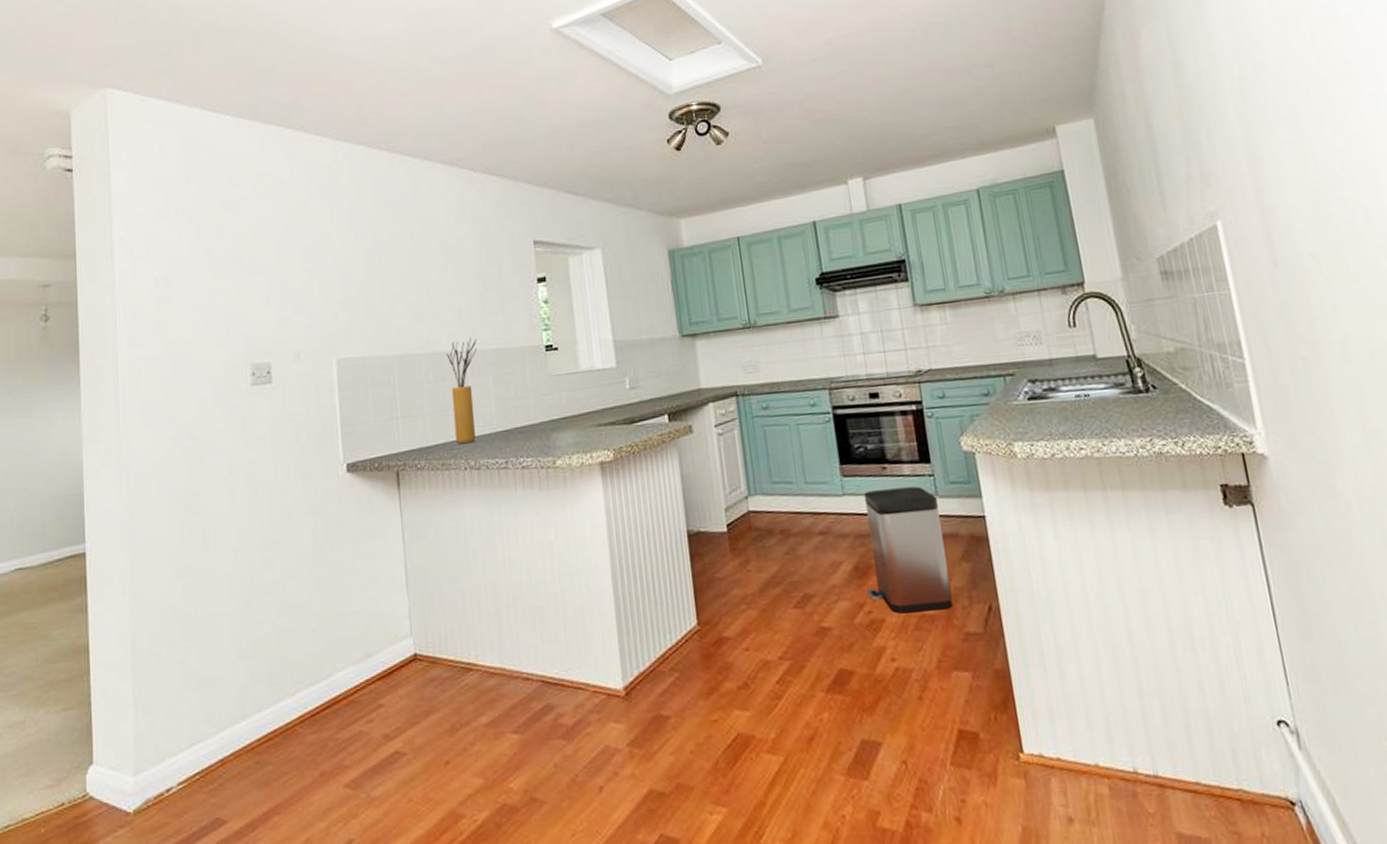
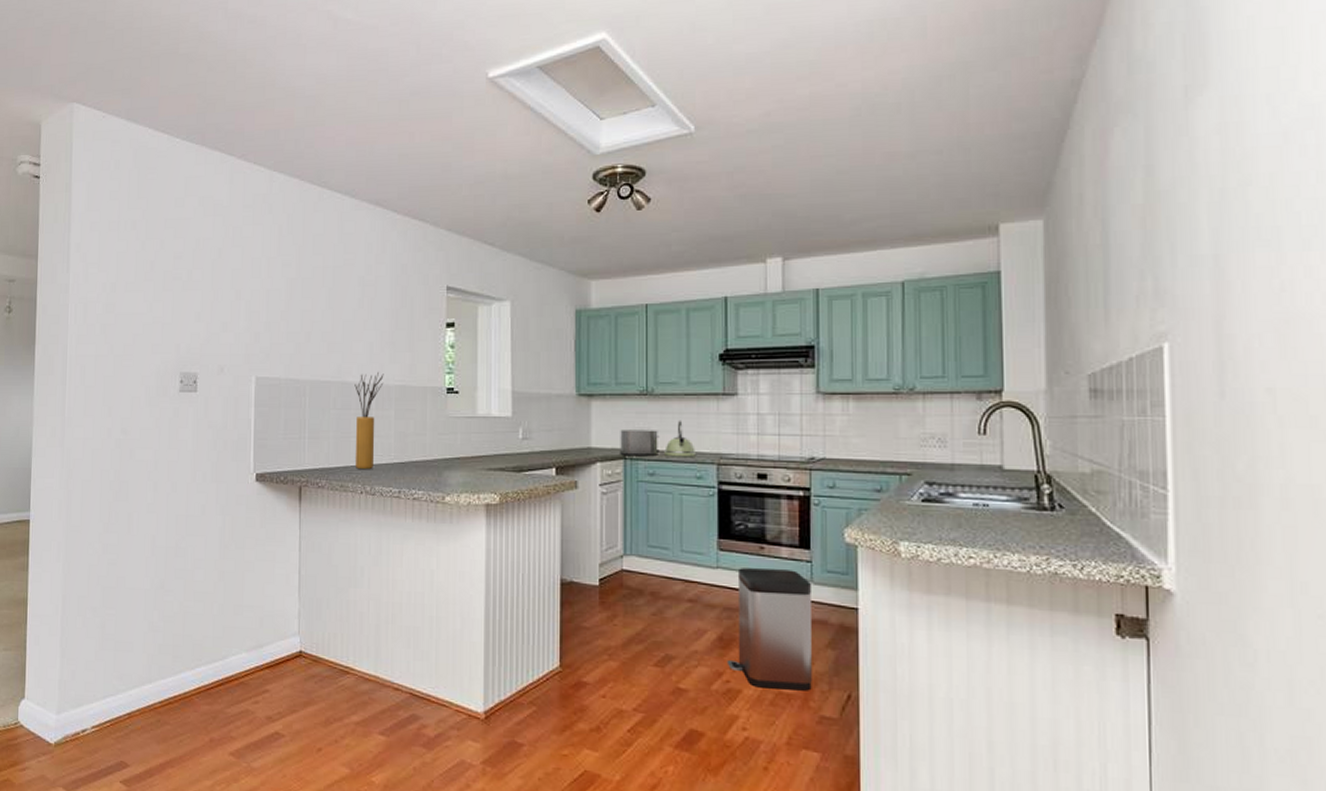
toaster: none [728,362,771,393] -> present [620,430,660,457]
kettle: none [774,349,808,389] -> present [663,420,697,458]

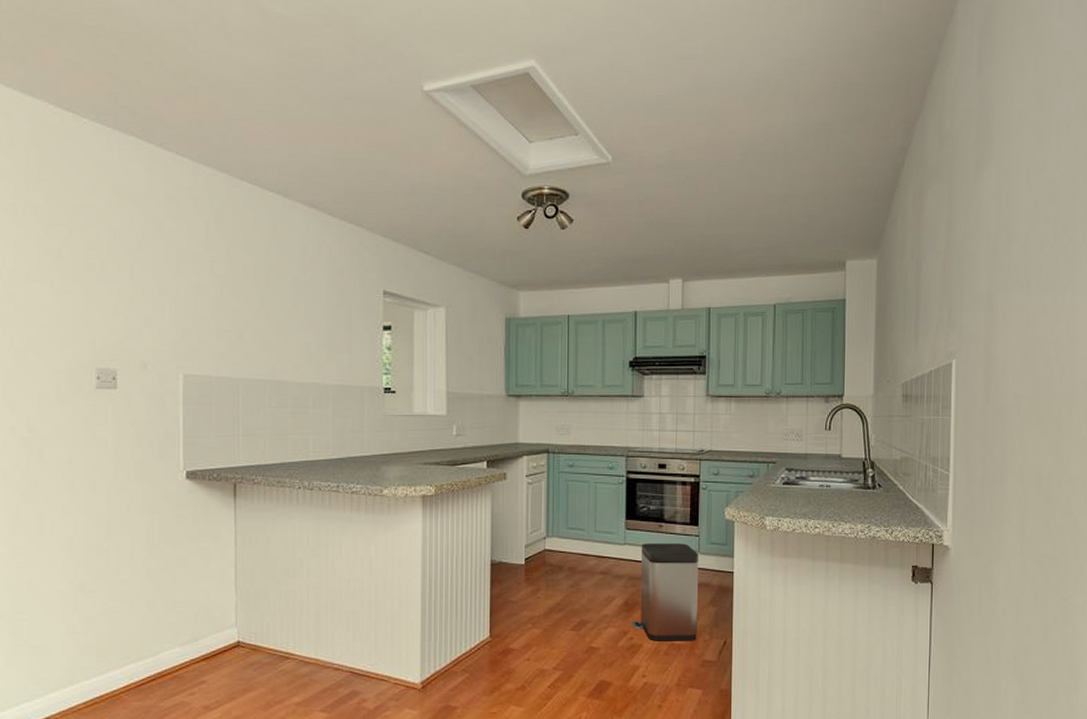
vase: present [354,371,384,470] -> none [291,370,321,466]
toaster: present [620,430,660,457] -> none [544,427,578,451]
kettle: present [663,420,697,458] -> none [581,418,610,451]

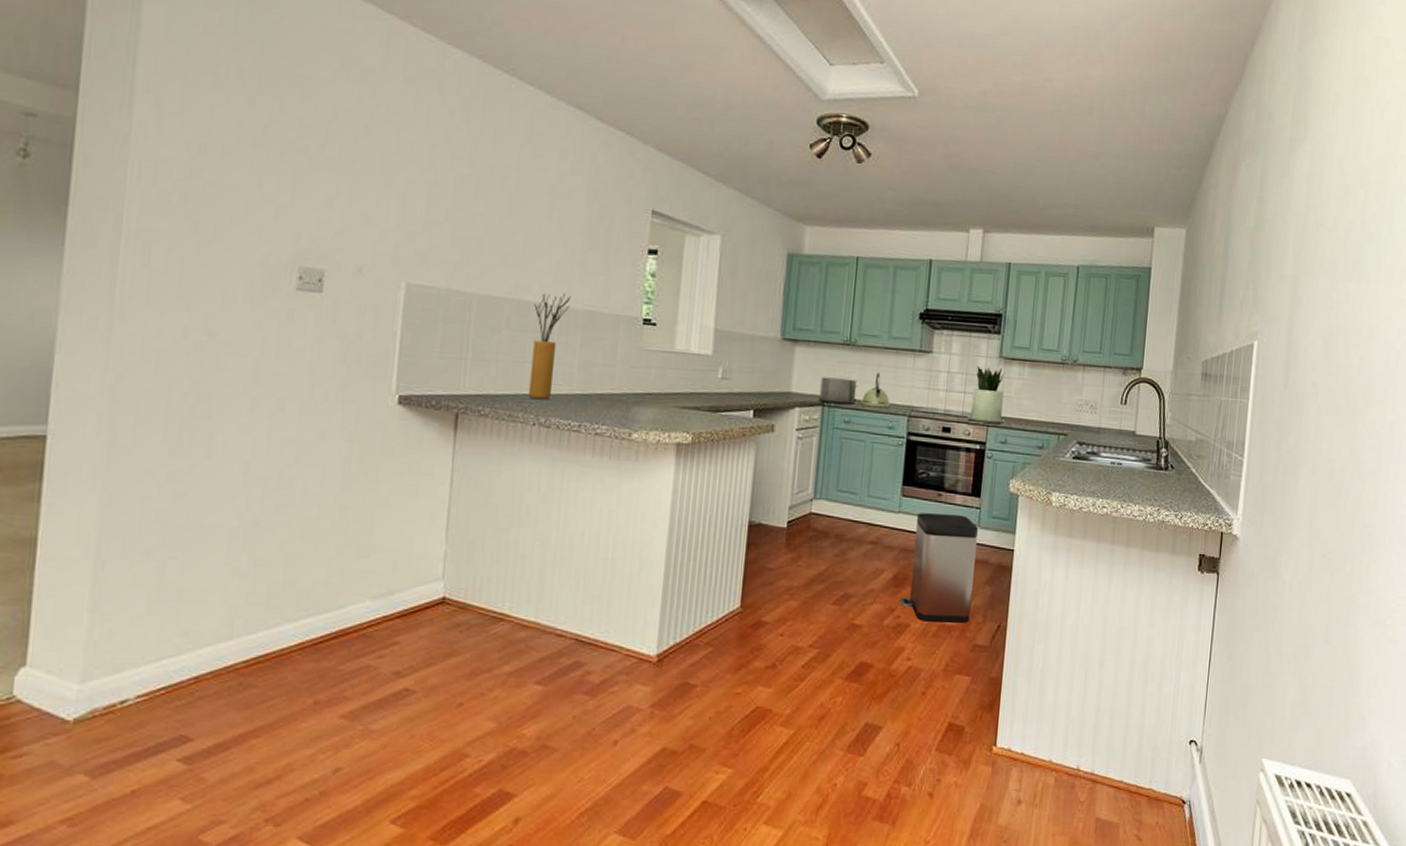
vase: none [291,370,321,466] -> present [529,292,571,400]
toaster: none [544,427,578,451] -> present [819,377,858,406]
kettle: none [581,418,610,451] -> present [859,372,891,409]
planter: none [680,405,716,458] -> present [967,365,1005,425]

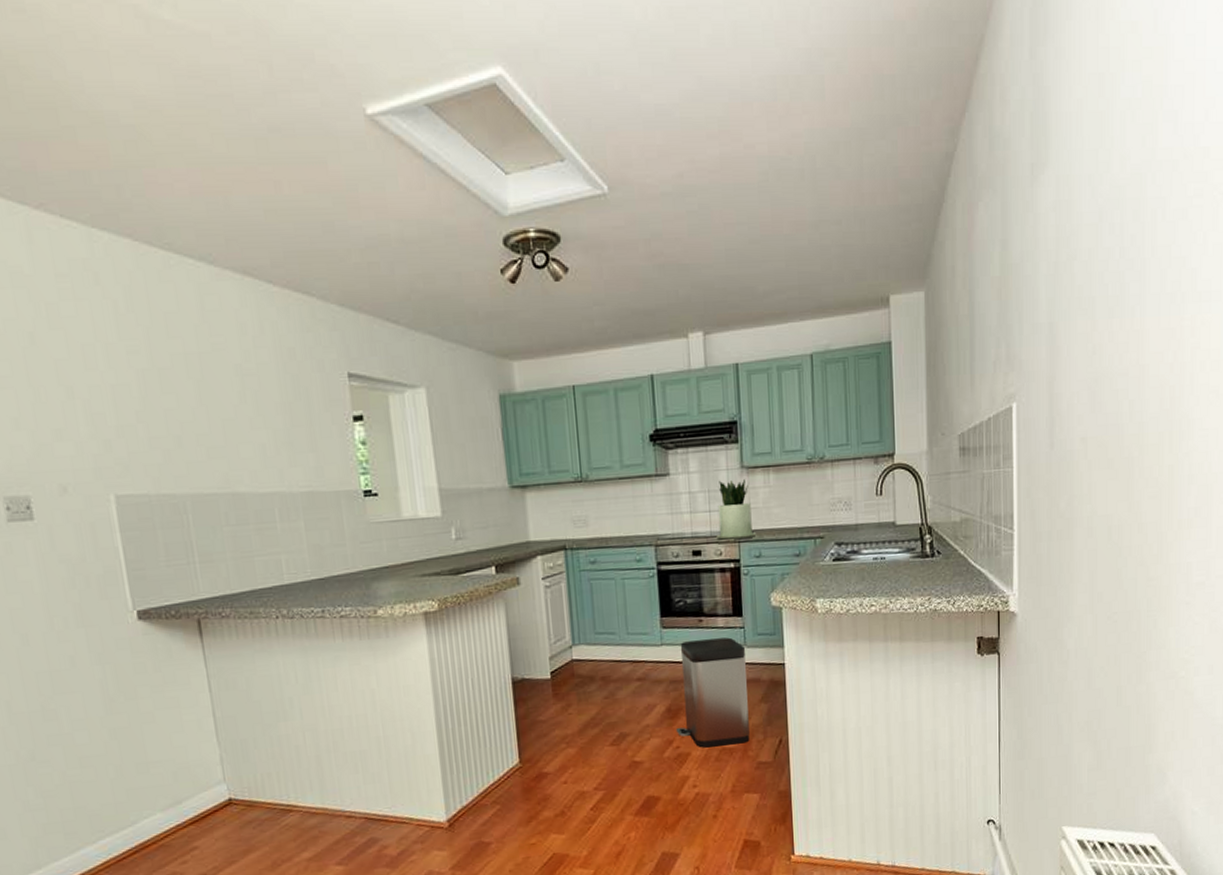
vase: present [529,292,571,400] -> none [249,477,287,592]
toaster: present [819,377,858,406] -> none [558,517,599,547]
kettle: present [859,372,891,409] -> none [602,504,635,544]

